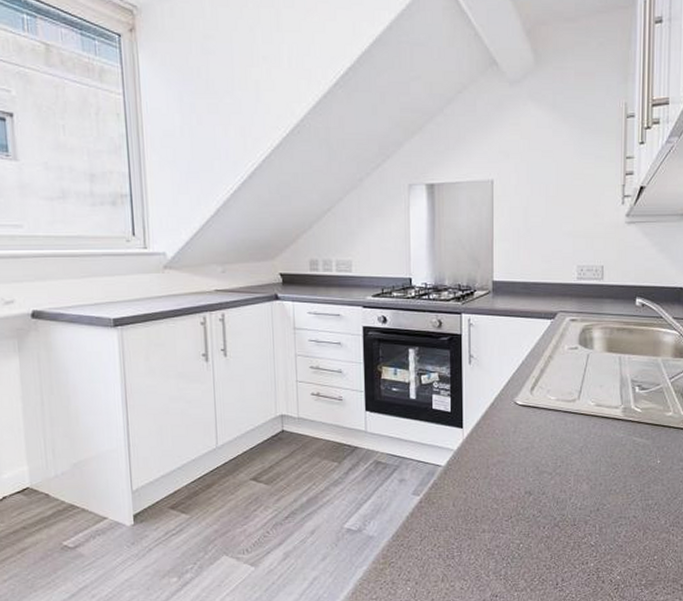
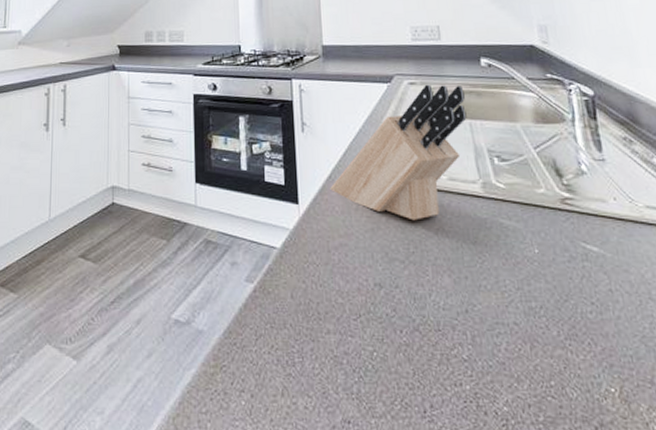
knife block: none [492,321,618,440] -> present [330,84,467,221]

